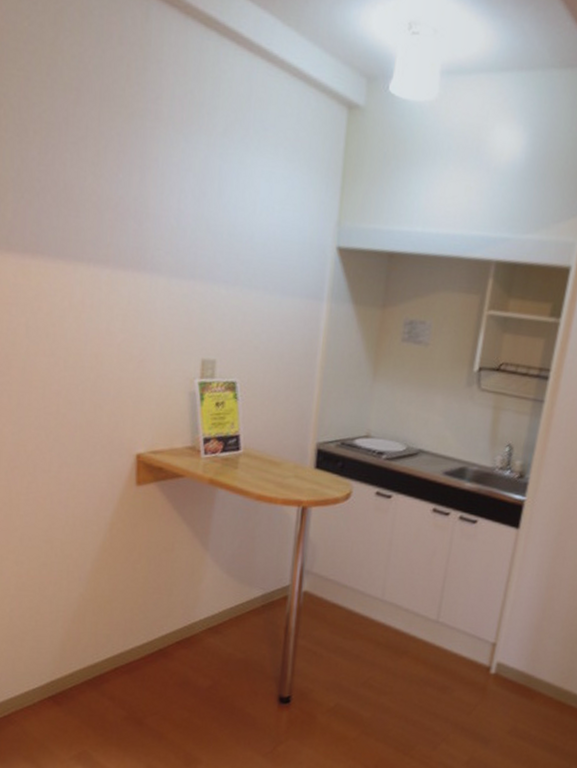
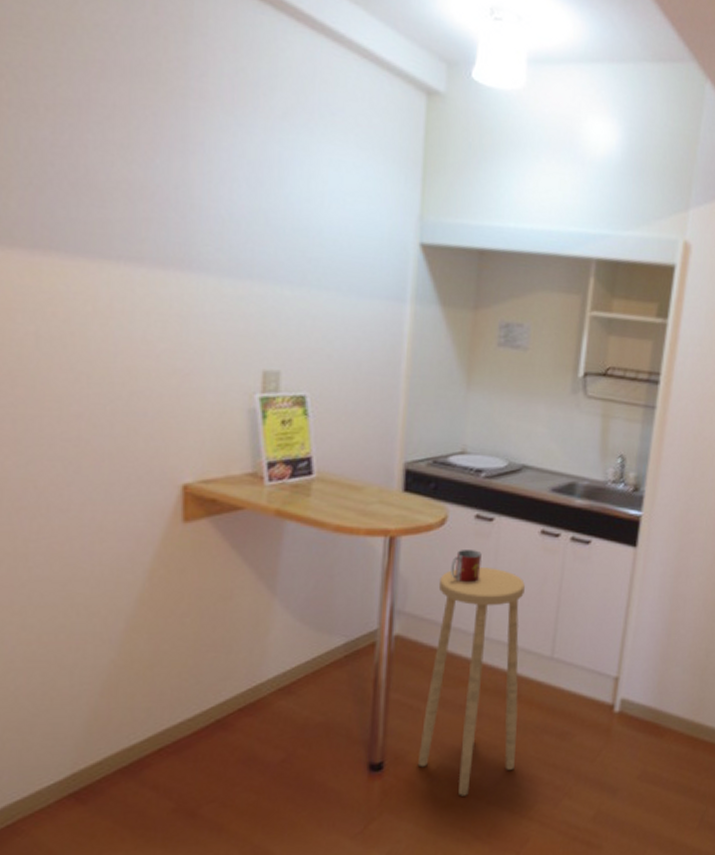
stool: none [318,538,417,732] -> present [417,567,525,796]
mug: none [353,522,380,552] -> present [451,550,482,583]

